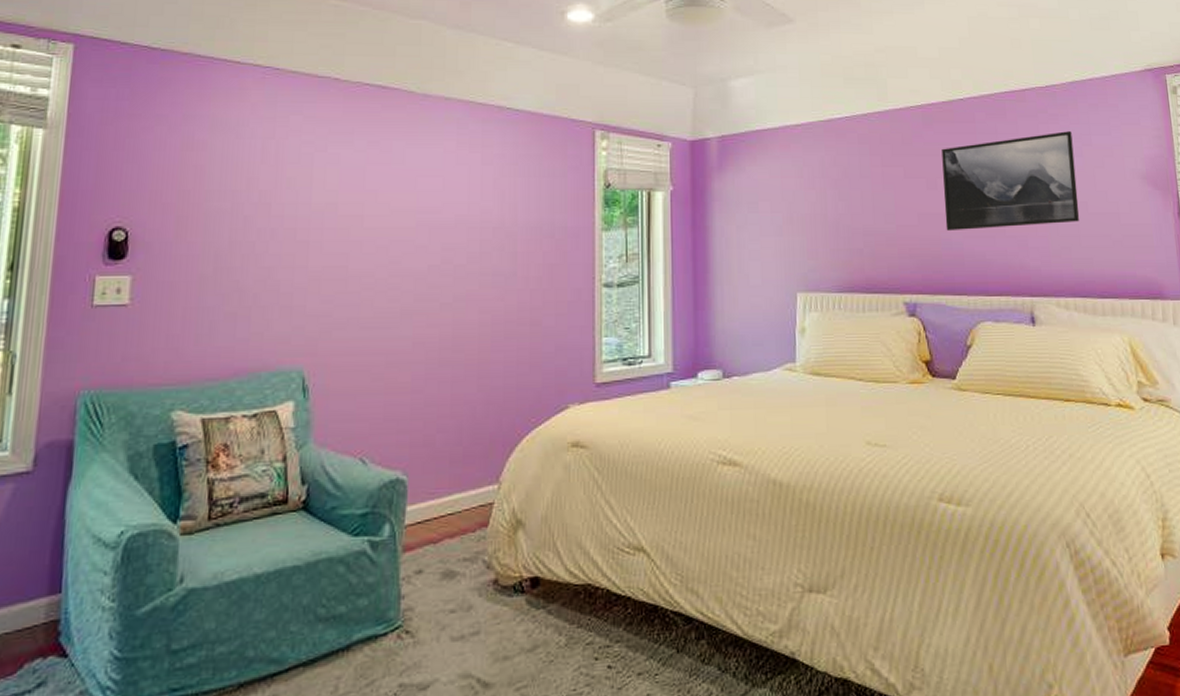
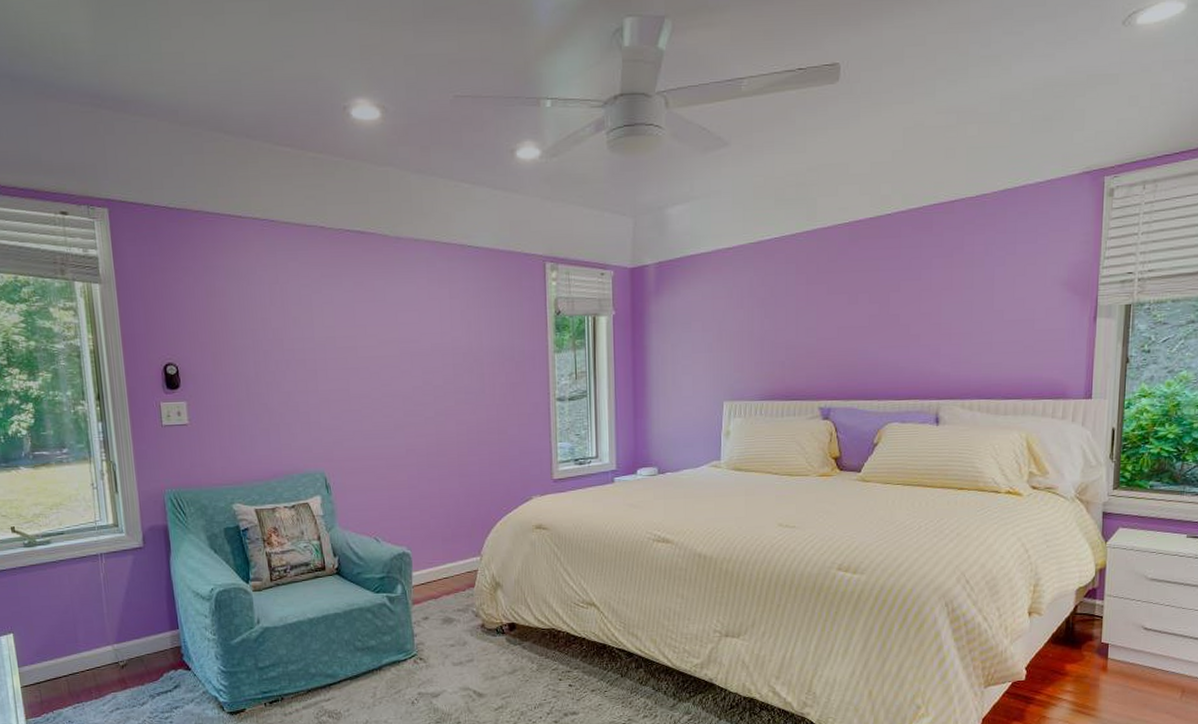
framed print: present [941,131,1080,232] -> none [863,241,997,343]

